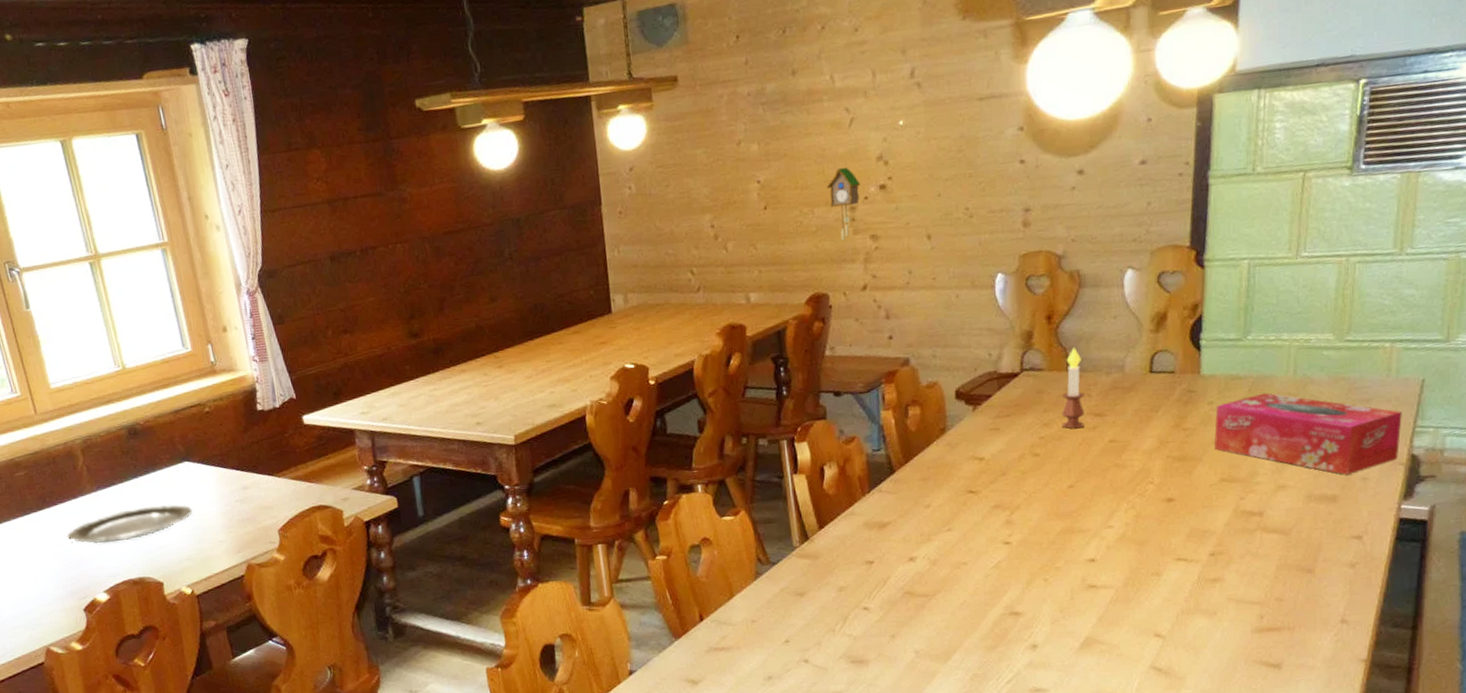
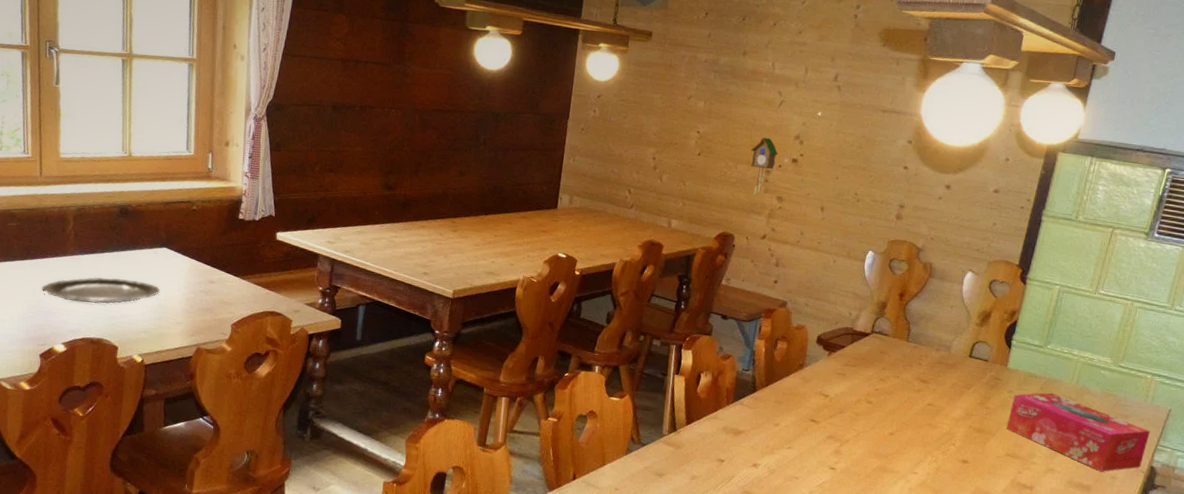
candle: present [1061,347,1085,429] -> none [894,323,920,388]

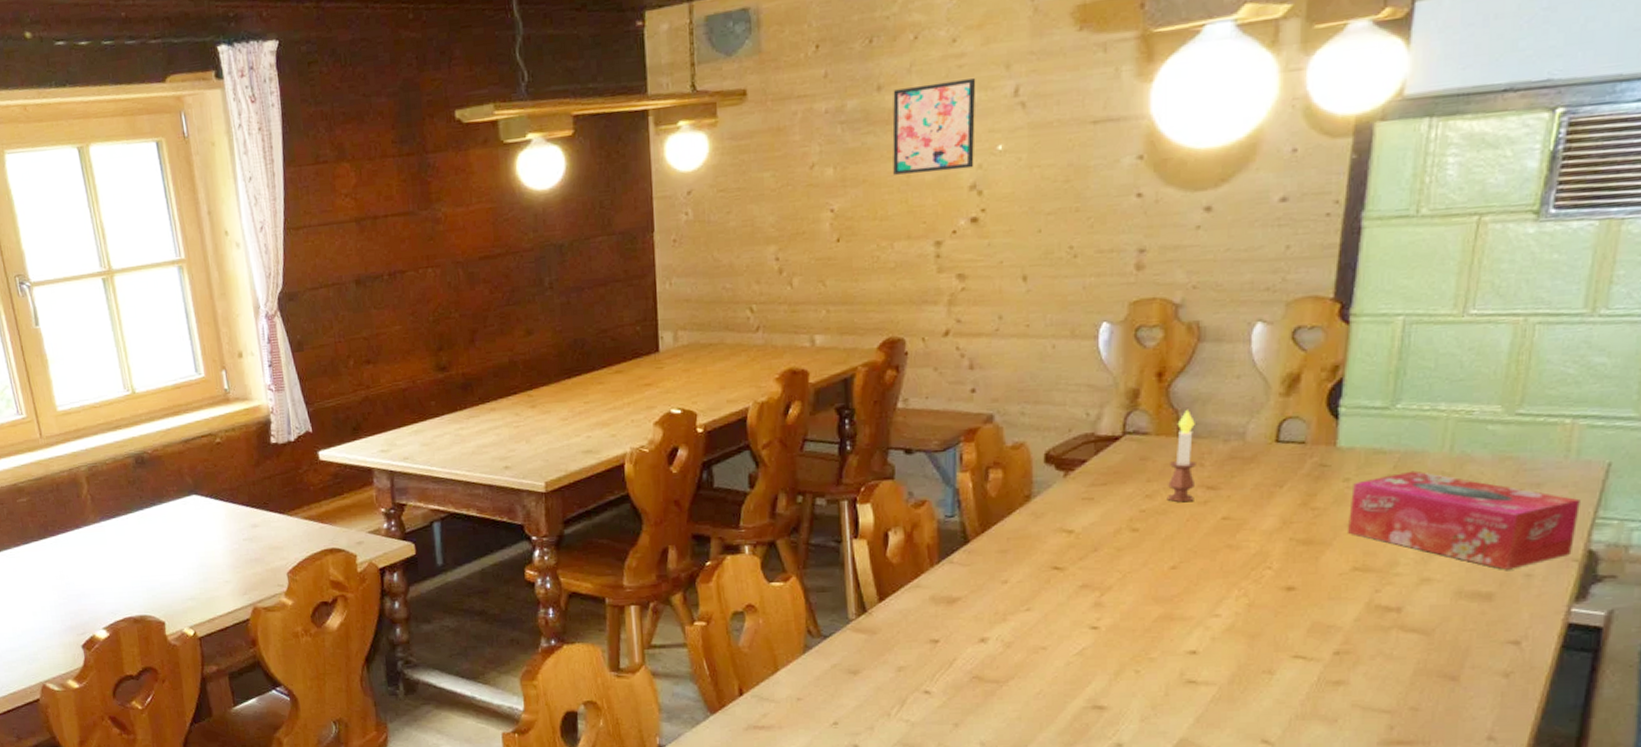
plate: present [41,277,160,304] -> none [68,540,198,578]
wall art: none [745,57,811,124] -> present [892,78,976,175]
cuckoo clock: present [750,138,778,196] -> none [909,197,948,280]
candle: none [894,323,920,388] -> present [1167,409,1196,503]

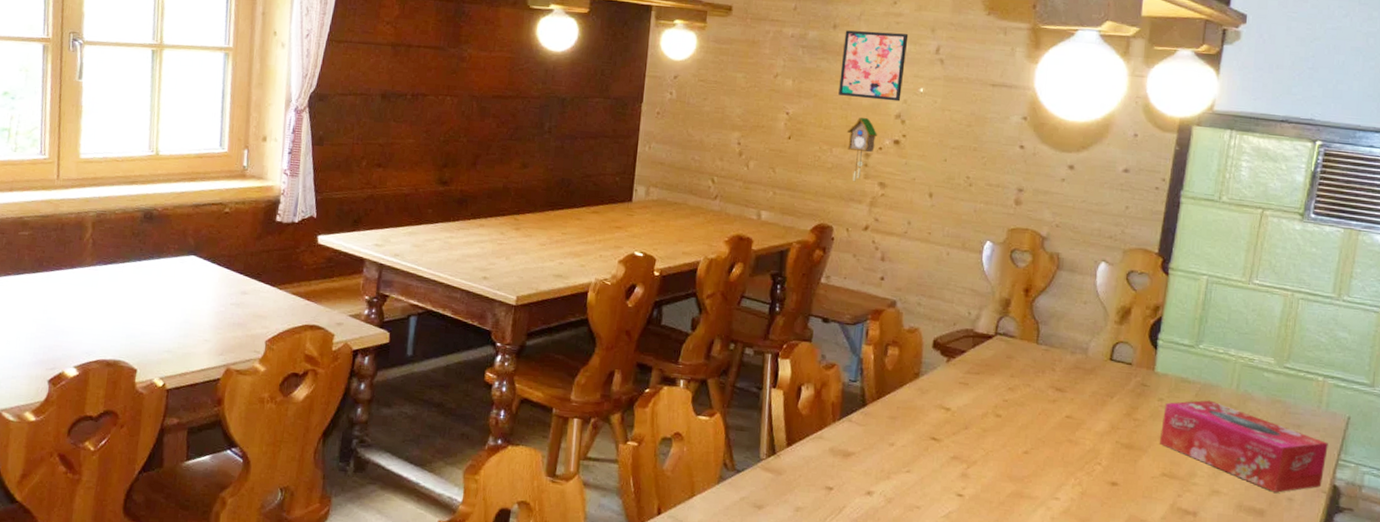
cuckoo clock: none [909,197,948,280] -> present [846,118,877,182]
candle: present [1167,409,1196,503] -> none [1025,322,1051,398]

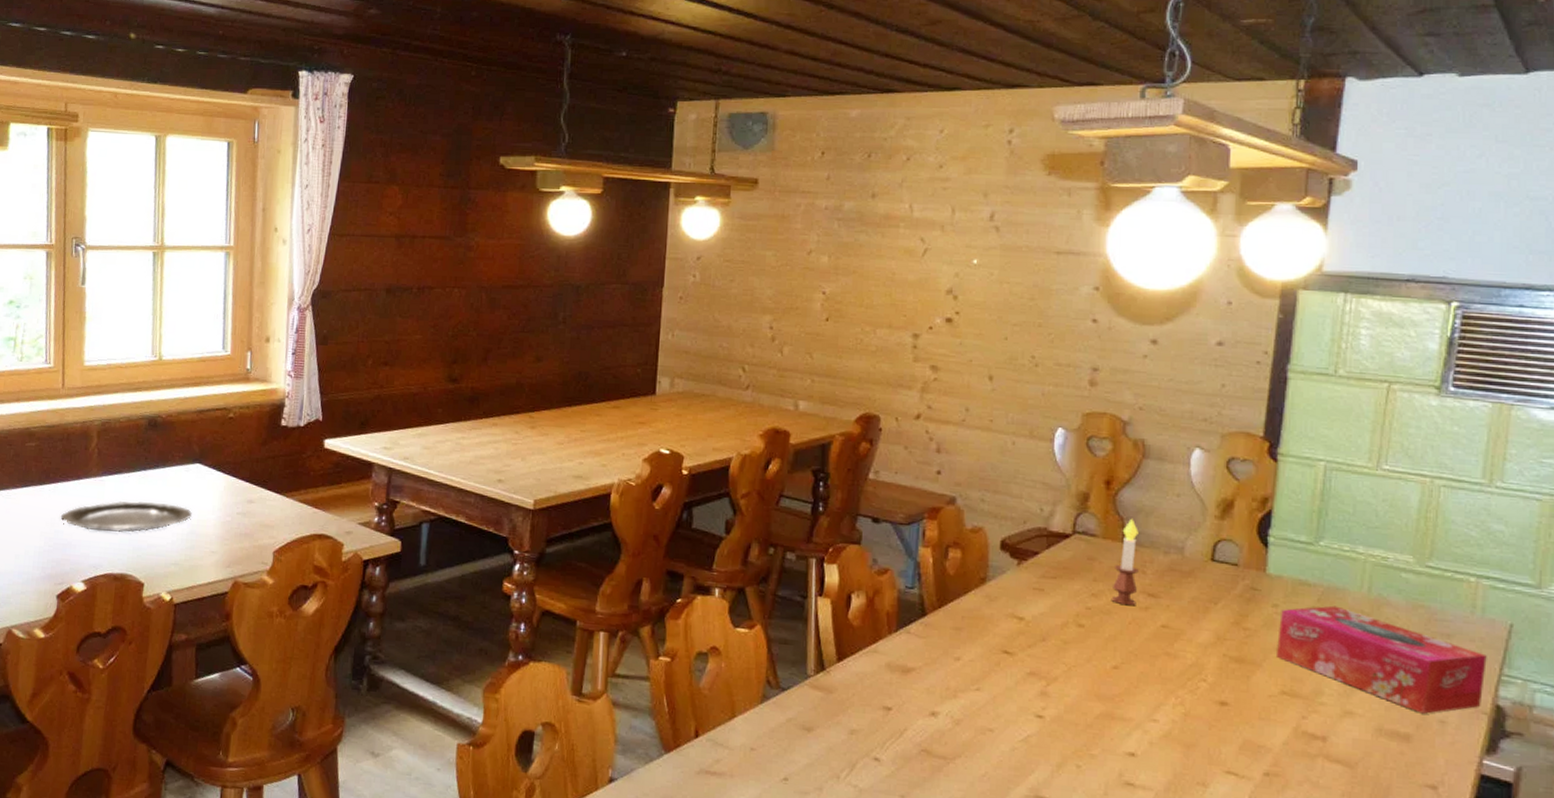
plate: none [53,290,186,320] -> present [60,501,192,532]
wall art: present [838,30,909,102] -> none [881,199,958,275]
cuckoo clock: present [846,118,877,182] -> none [891,295,926,366]
candle: none [1025,322,1051,398] -> present [1111,518,1139,606]

